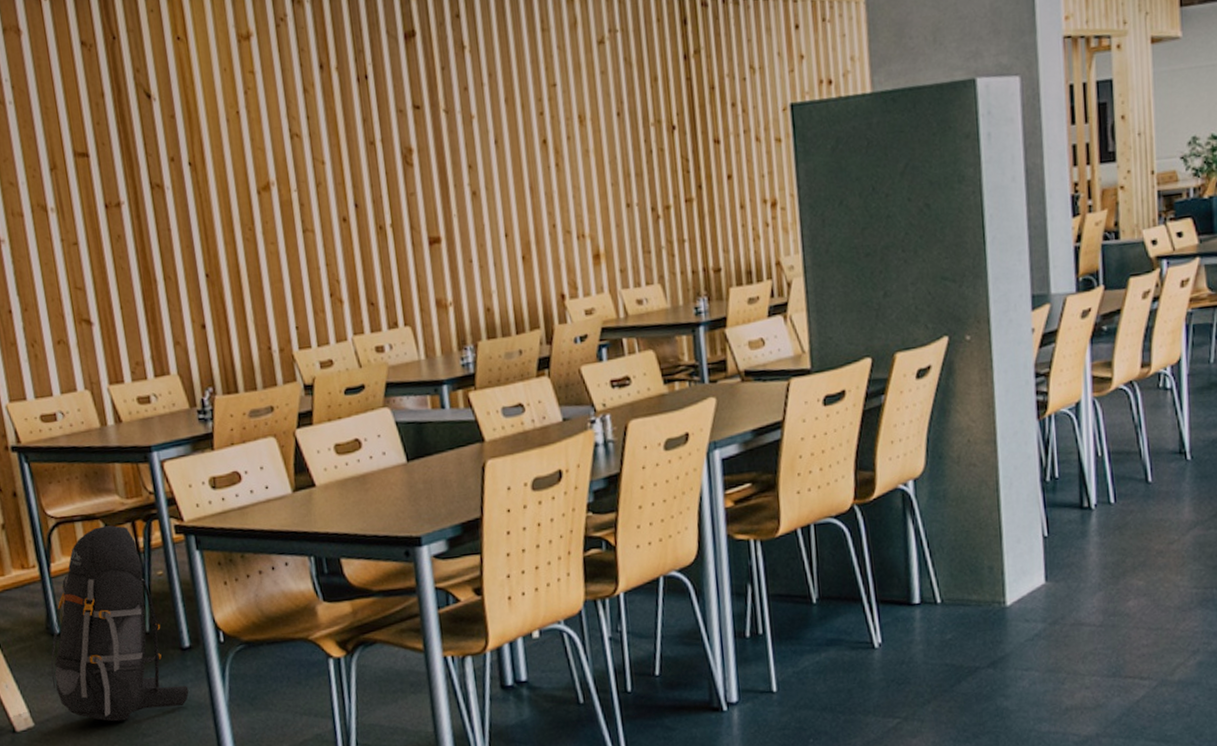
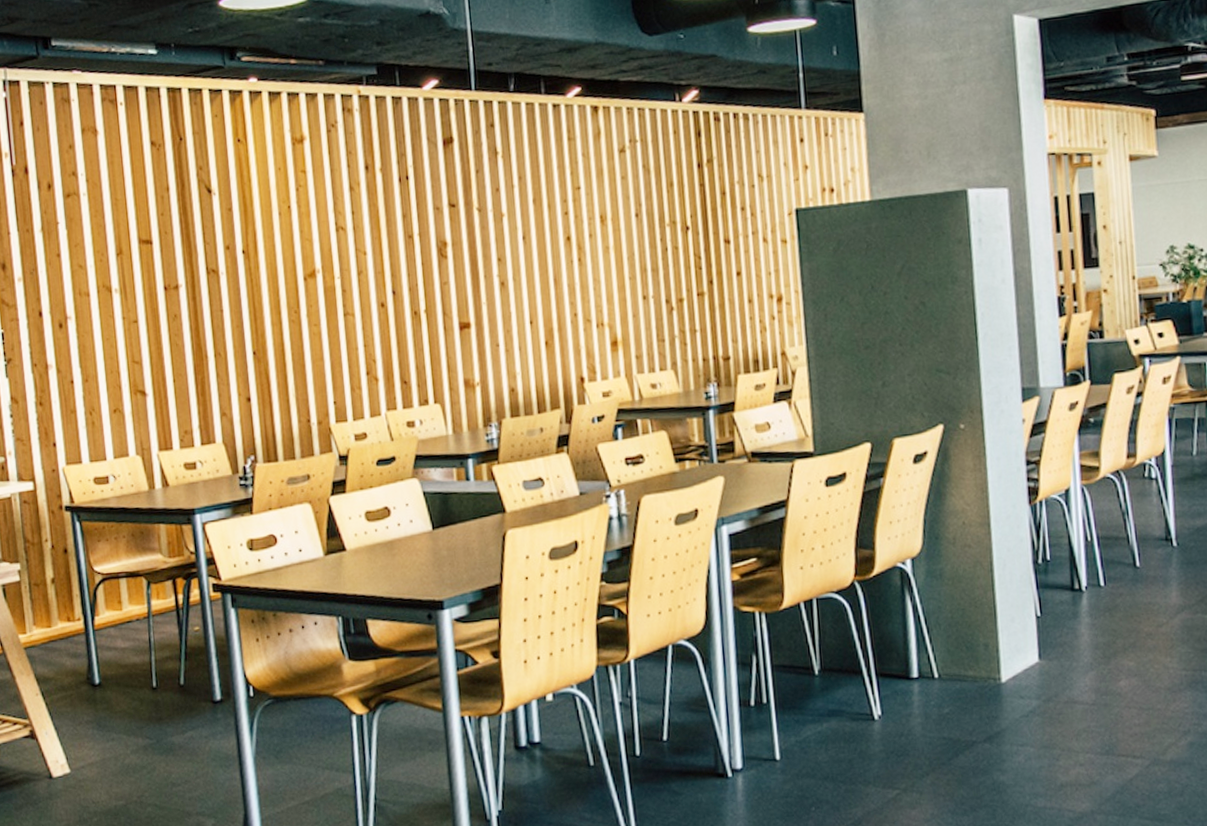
backpack: present [50,525,189,722] -> none [89,582,218,771]

